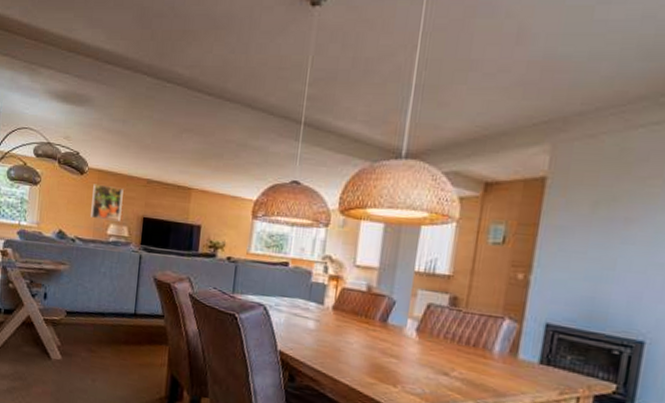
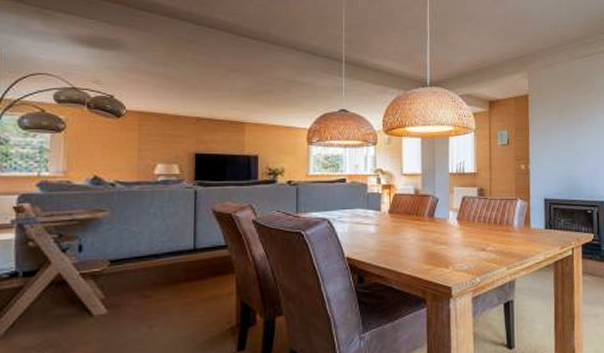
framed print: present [91,184,124,222] -> none [133,126,170,161]

